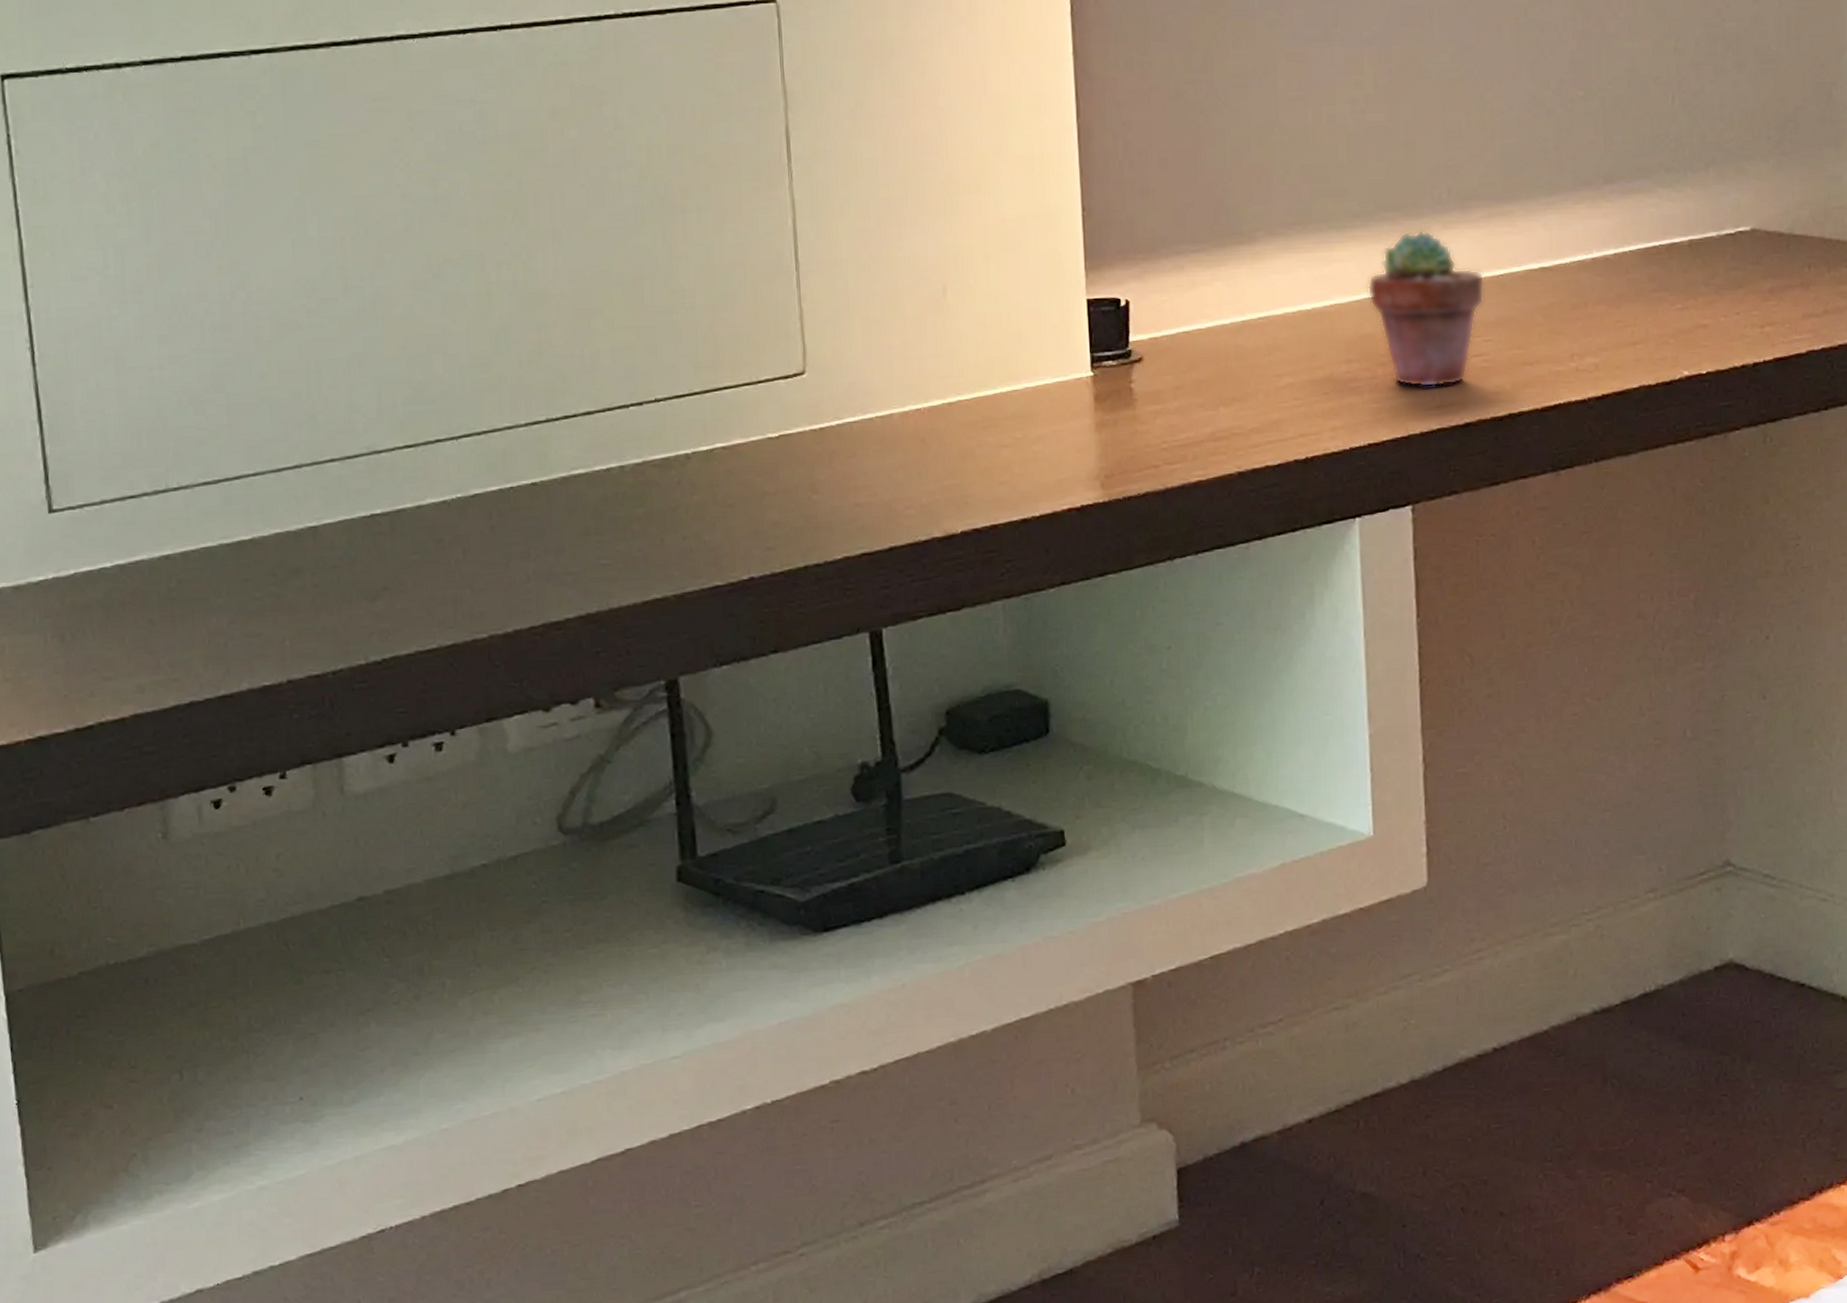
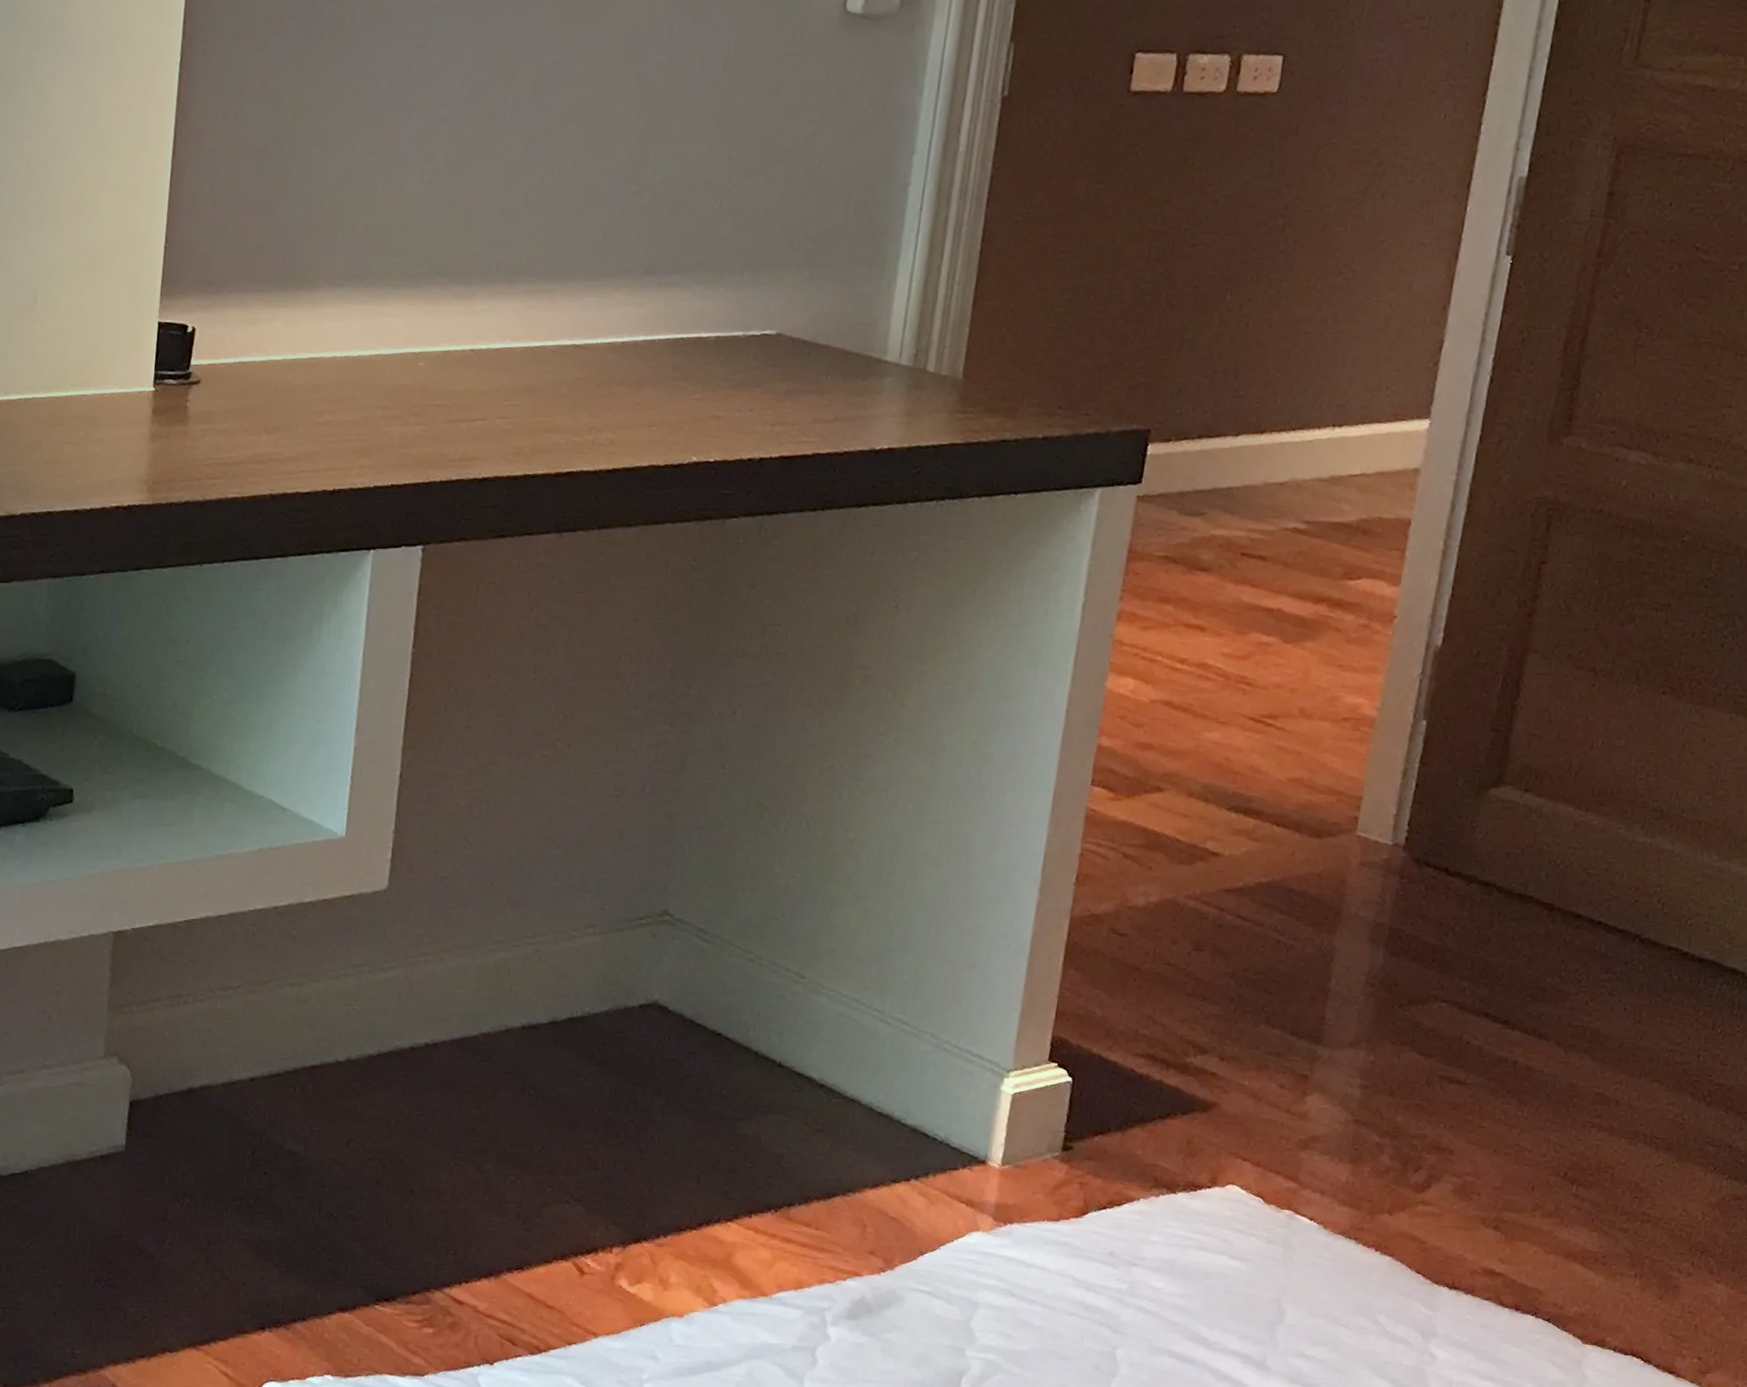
potted succulent: present [1367,230,1485,388] -> none [410,296,520,442]

